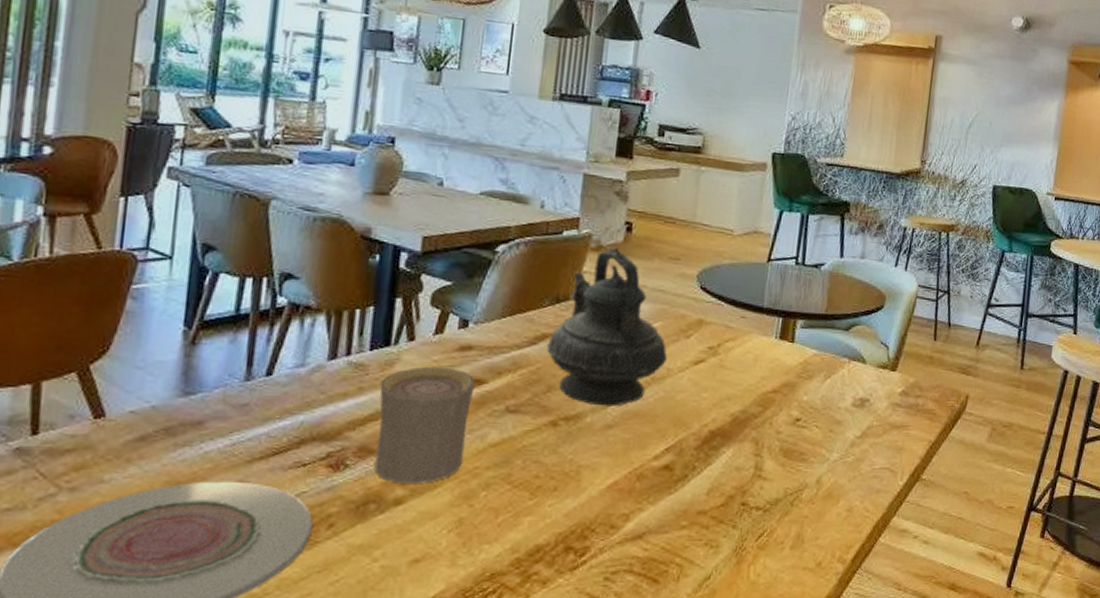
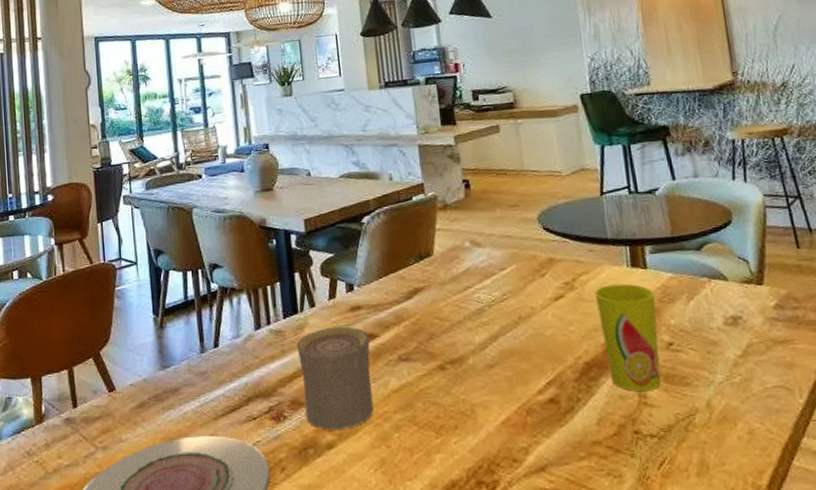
teapot: present [547,247,667,406] -> none [421,203,528,348]
cup: none [732,354,795,465] -> present [594,283,661,392]

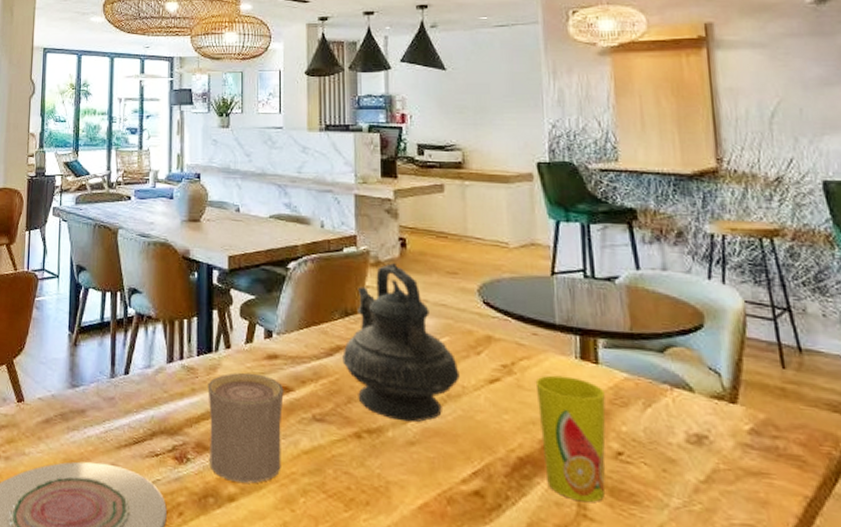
teapot: none [421,203,528,348] -> present [342,262,460,422]

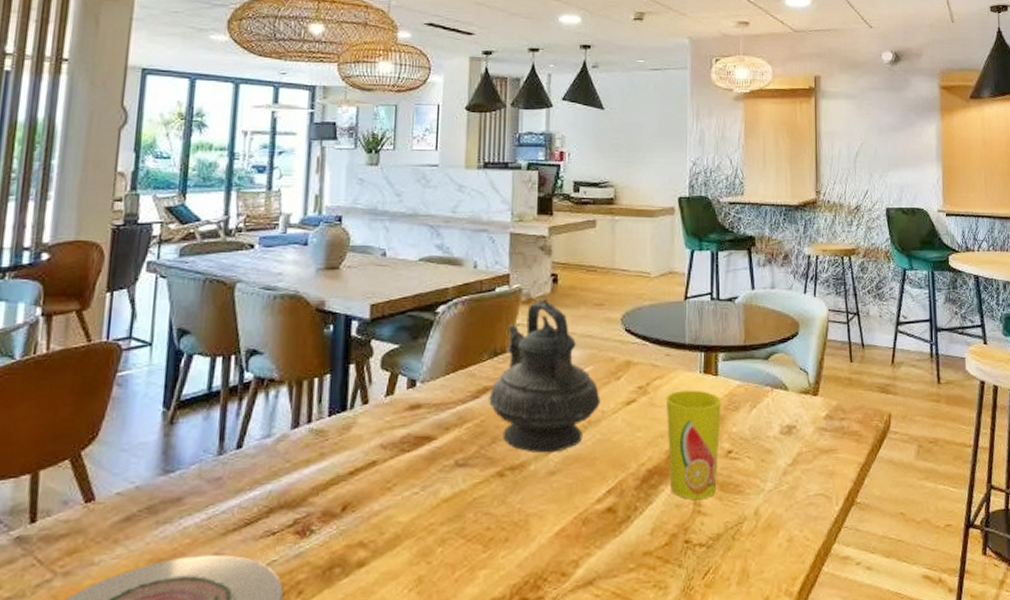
cup: present [208,372,284,484] -> none [337,427,426,546]

